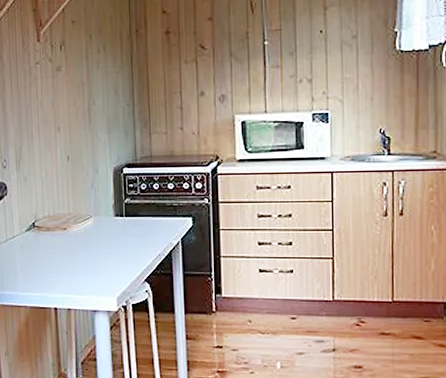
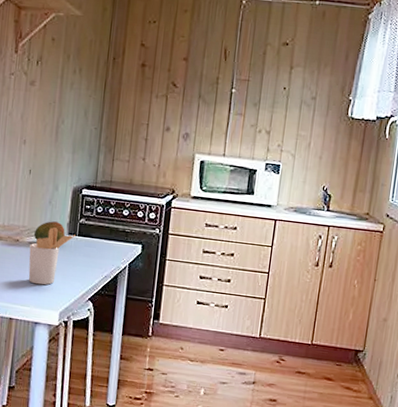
utensil holder: none [78,211,122,271] -> present [28,227,76,285]
fruit: none [80,205,111,226] -> present [33,221,65,242]

